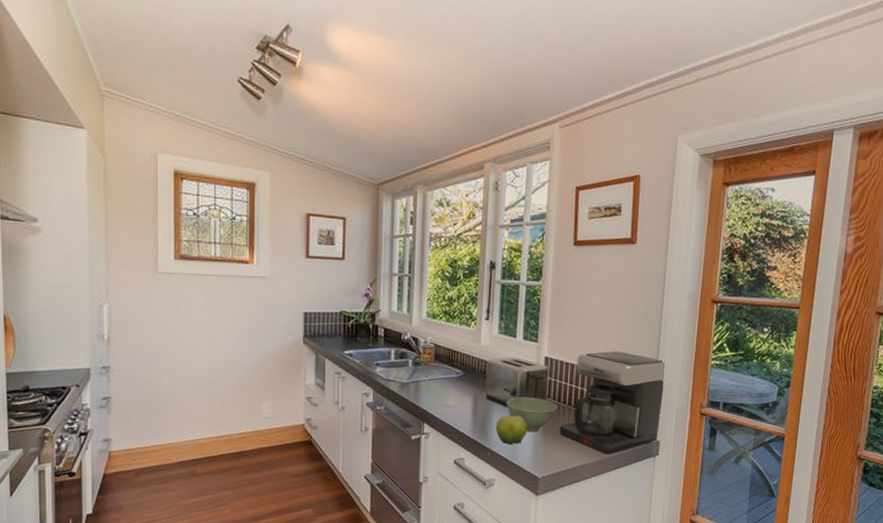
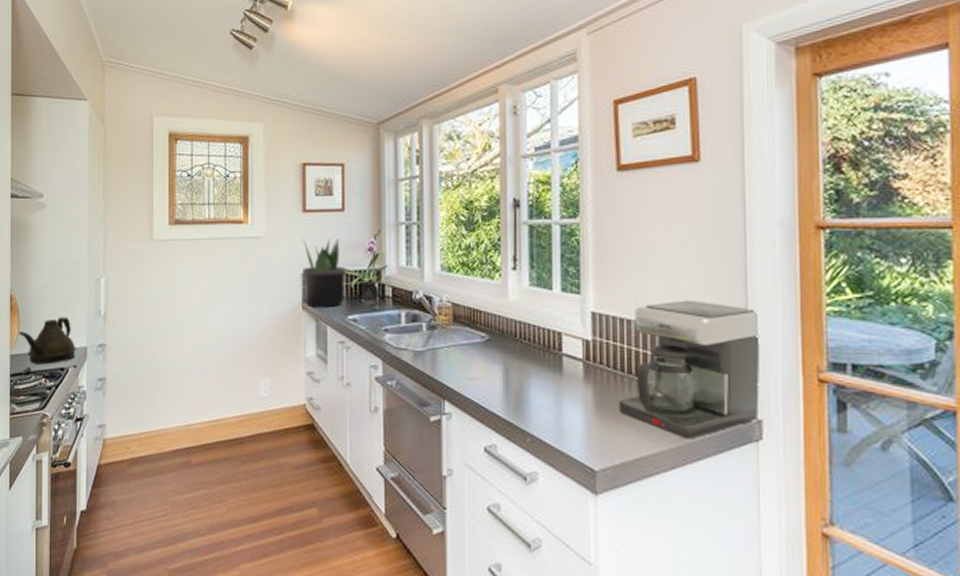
teapot: none [14,339,79,383] -> present [18,317,77,365]
planter: none [303,282,344,343] -> present [301,239,346,308]
toaster: present [485,357,550,407] -> none [518,314,599,378]
fruit: present [495,413,527,445] -> none [534,385,575,427]
bowl: present [507,397,557,432] -> none [546,364,613,410]

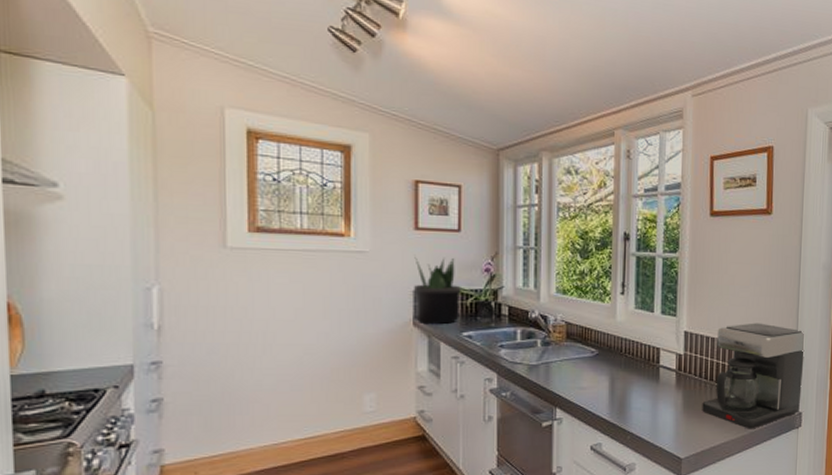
teapot: present [18,317,77,365] -> none [23,330,118,386]

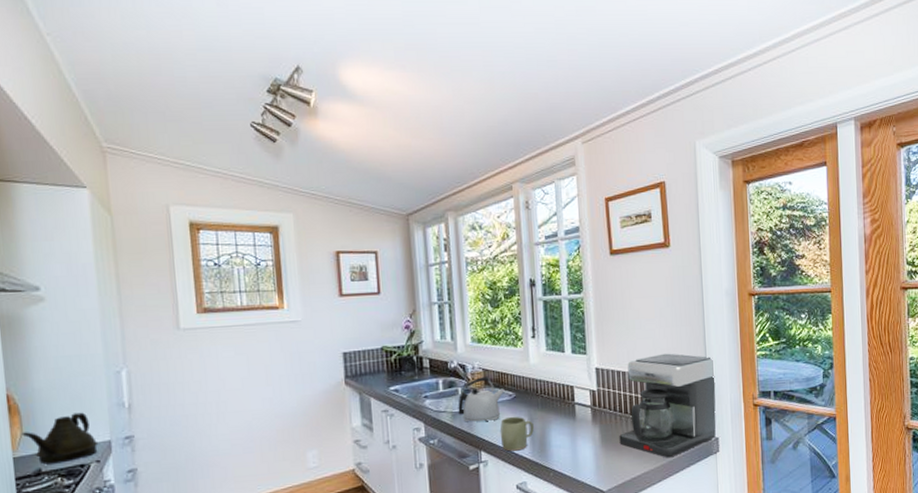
teapot: none [23,330,118,386] -> present [21,412,99,465]
planter: present [413,257,461,325] -> none [341,319,386,383]
kettle: none [535,330,589,377] -> present [458,376,506,423]
mug: none [578,374,614,411] -> present [500,416,534,452]

